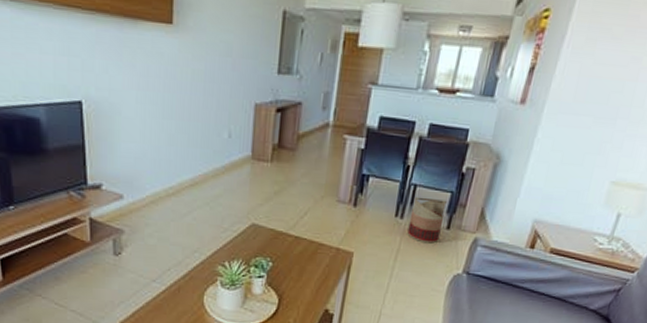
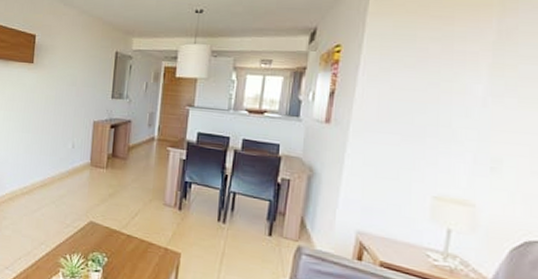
basket: present [407,196,447,244] -> none [231,203,266,249]

